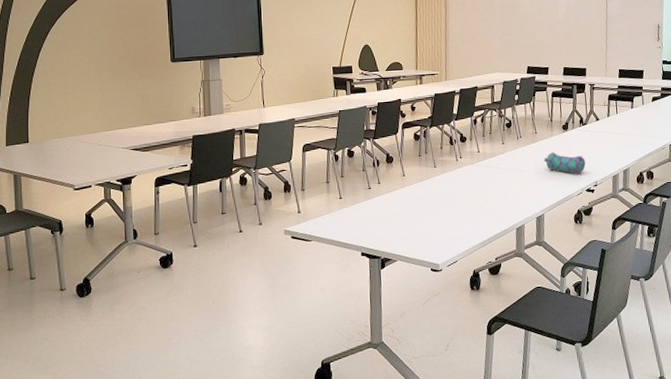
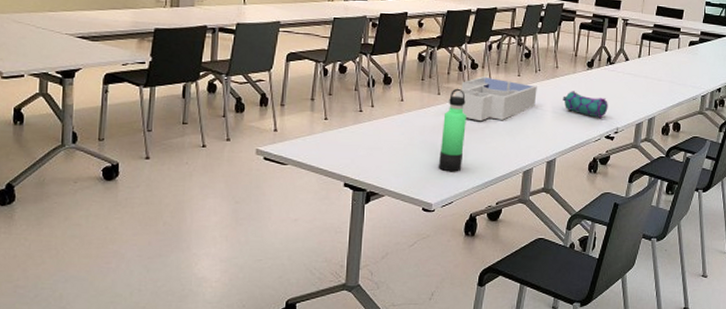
thermos bottle: none [441,160,462,235] -> present [438,88,466,172]
desk organizer: none [448,147,521,188] -> present [454,76,537,122]

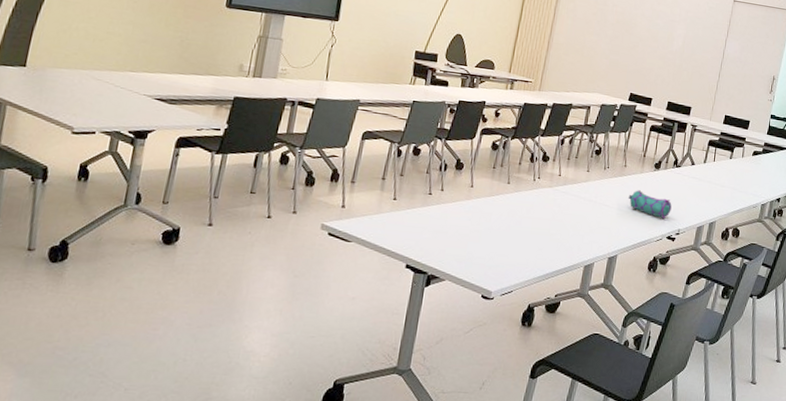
thermos bottle: present [438,88,466,172] -> none [501,178,534,262]
desk organizer: present [454,76,537,122] -> none [524,169,605,214]

